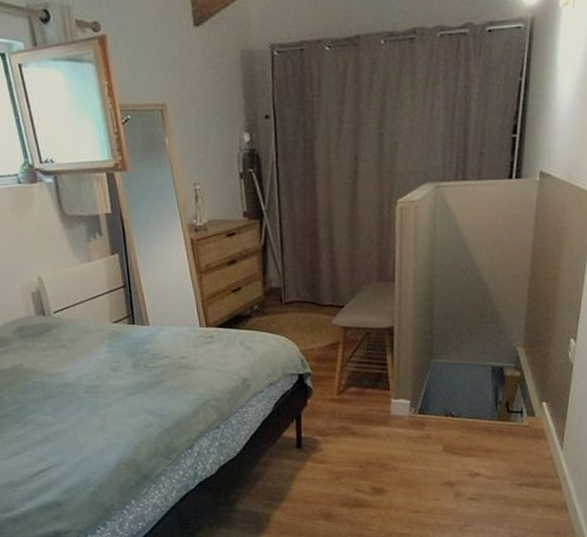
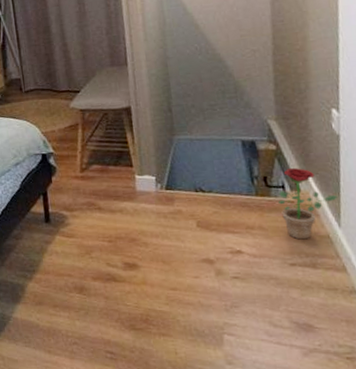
decorative plant: none [516,394,565,462] -> present [278,168,339,240]

